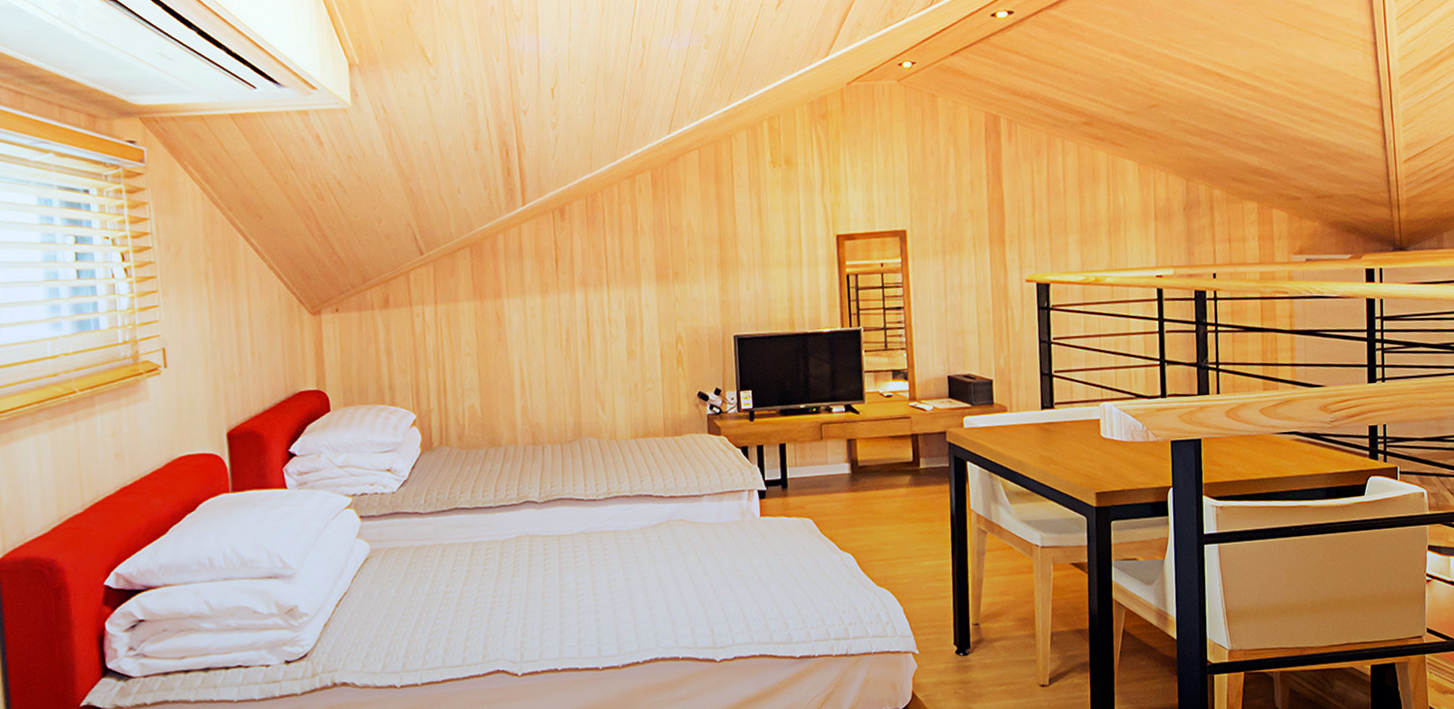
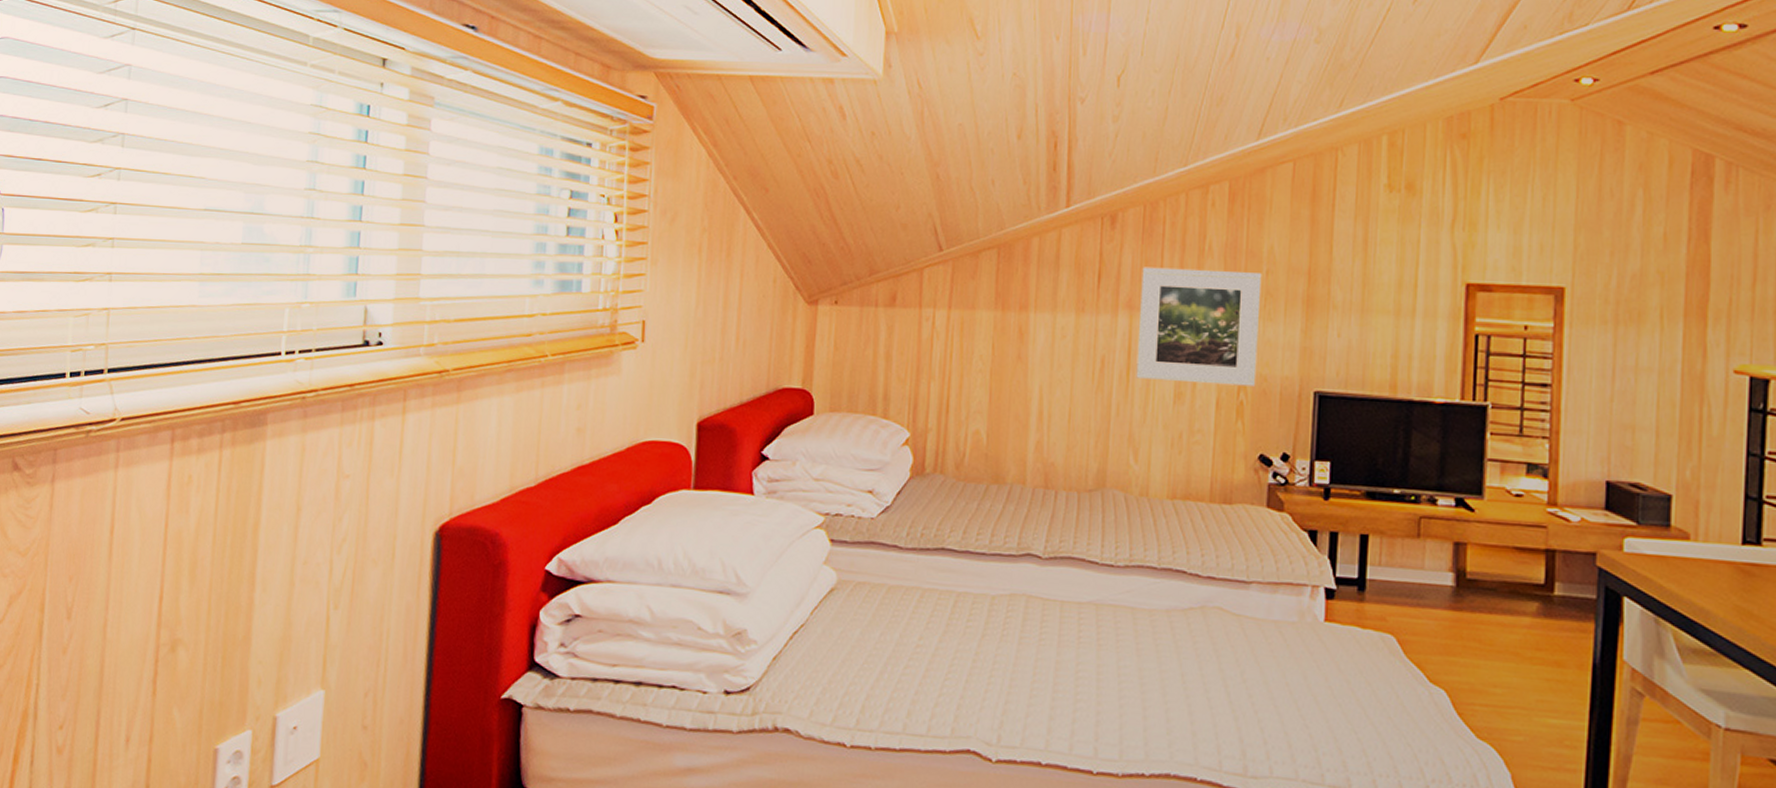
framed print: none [590,244,689,343] -> present [1136,267,1262,387]

